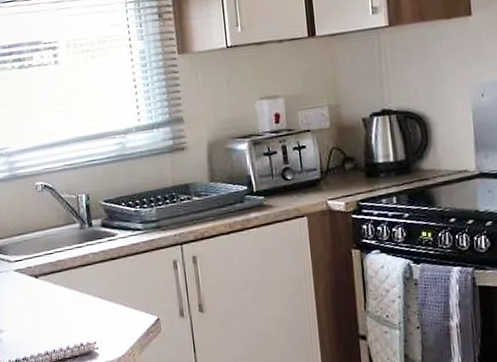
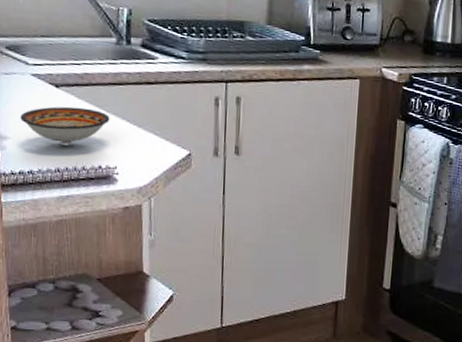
bowl: none [10,292,84,328] -> present [20,106,110,144]

